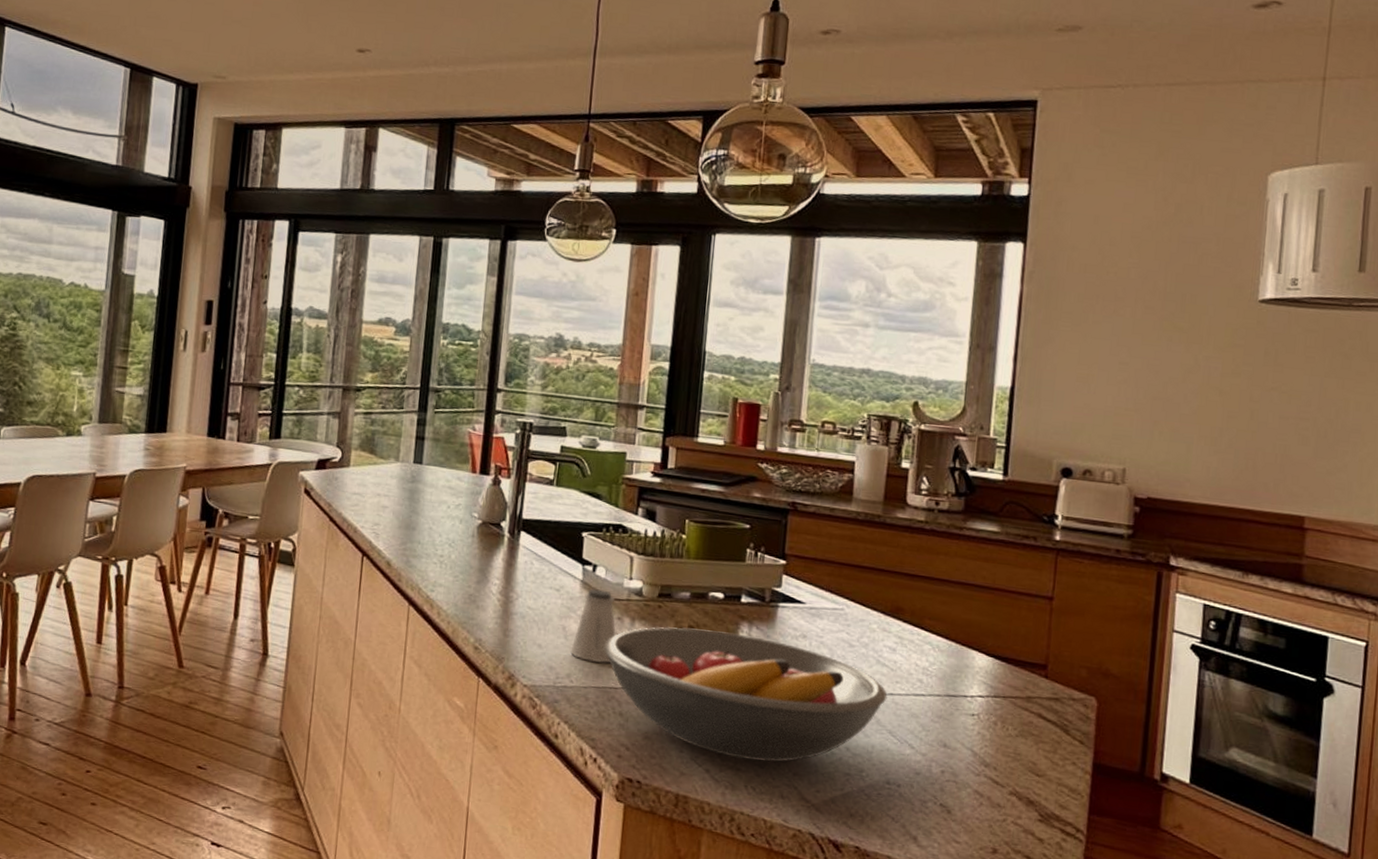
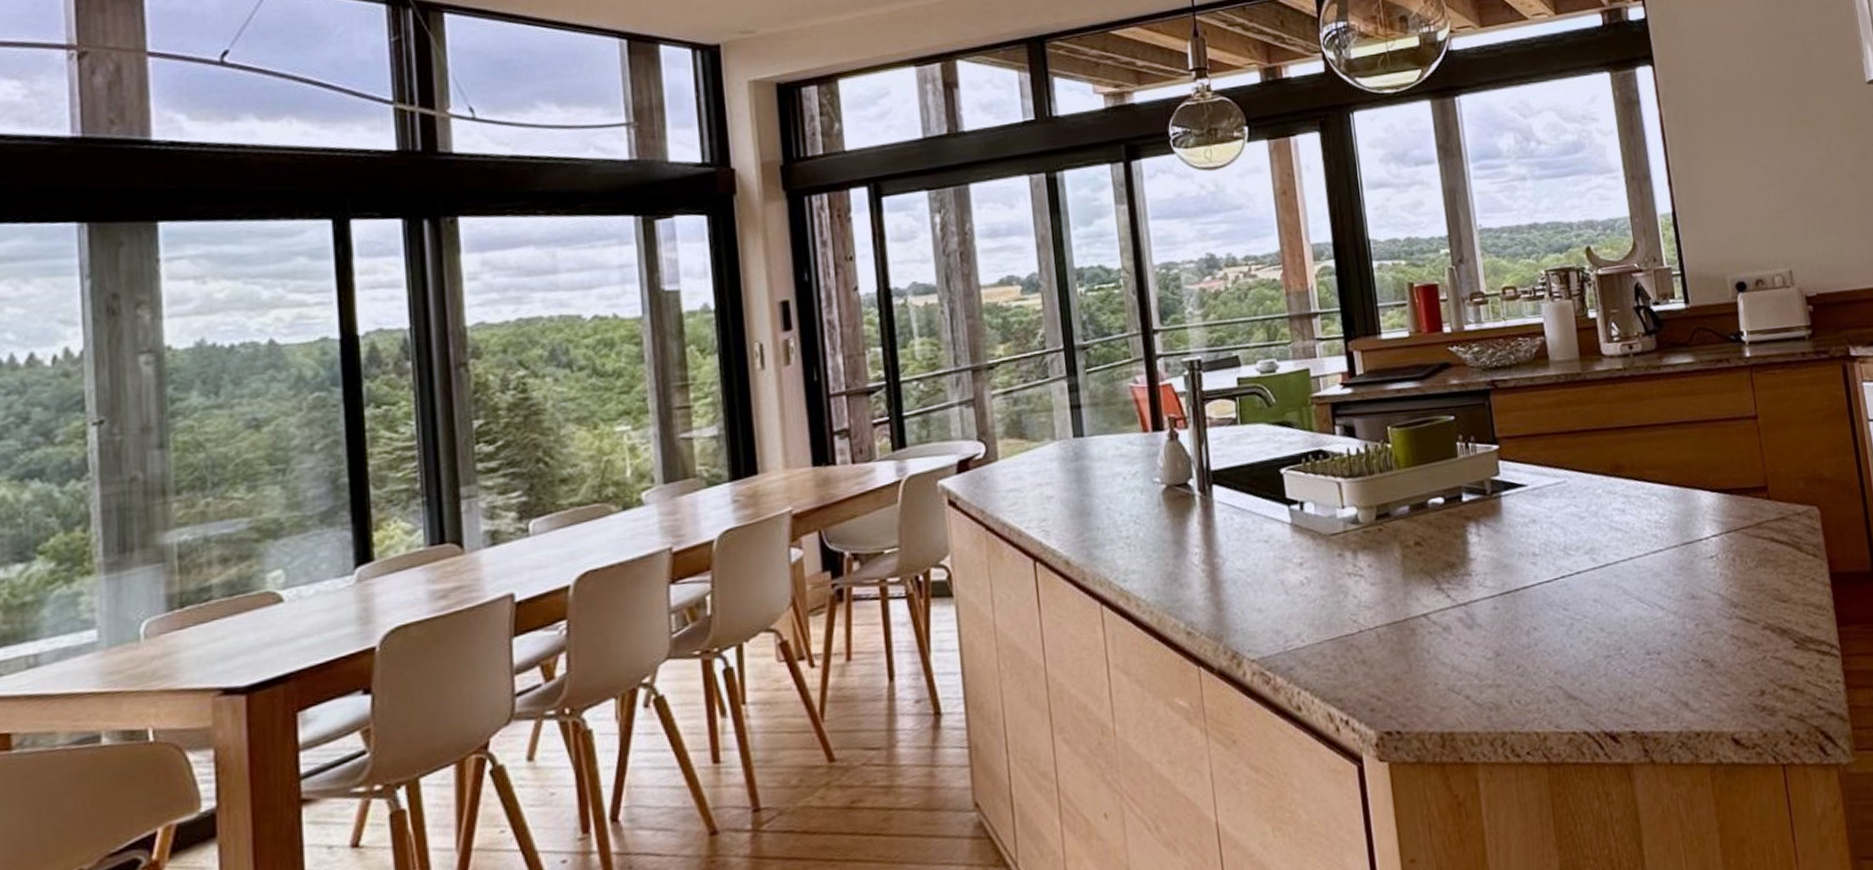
saltshaker: present [570,589,616,663] -> none [1295,527,1341,613]
fruit bowl: present [603,627,888,763] -> none [1329,534,1628,676]

